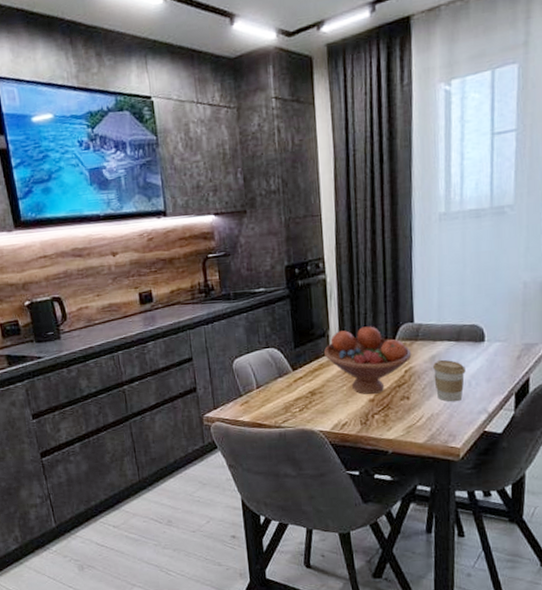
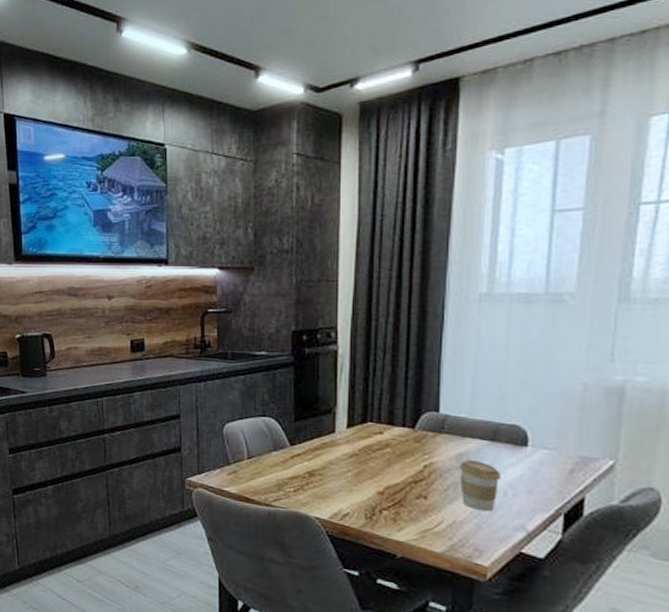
fruit bowl: present [324,326,412,395] -> none [329,408,434,487]

